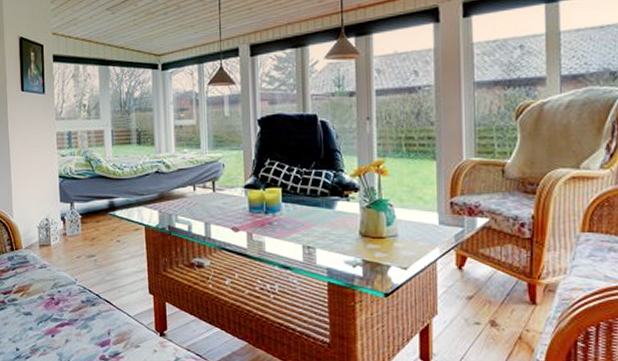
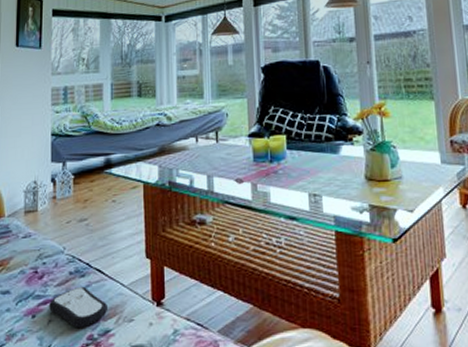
remote control: none [66,313,117,349] -> present [49,286,109,328]

